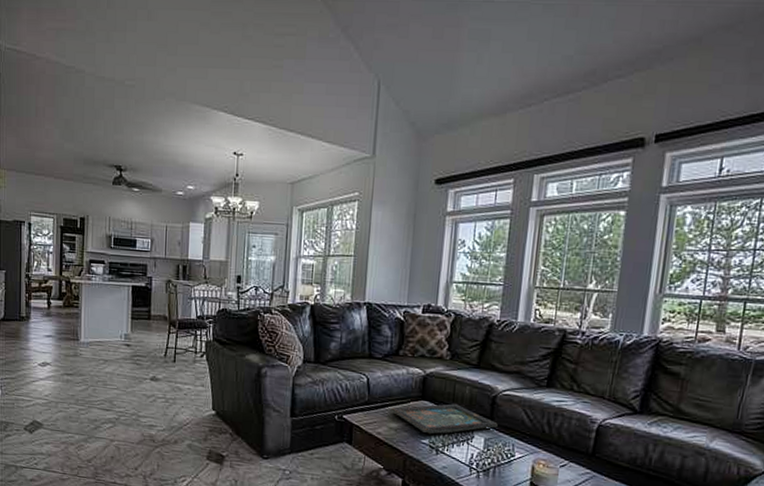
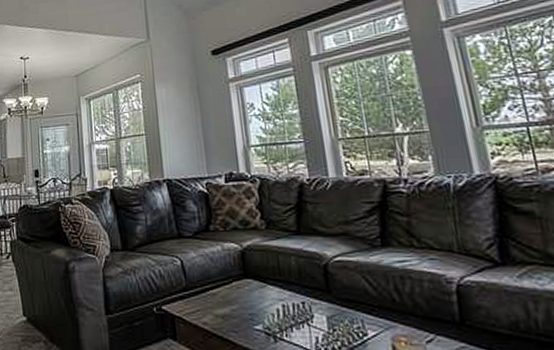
decorative tray: present [391,403,498,434] -> none [212,279,338,318]

